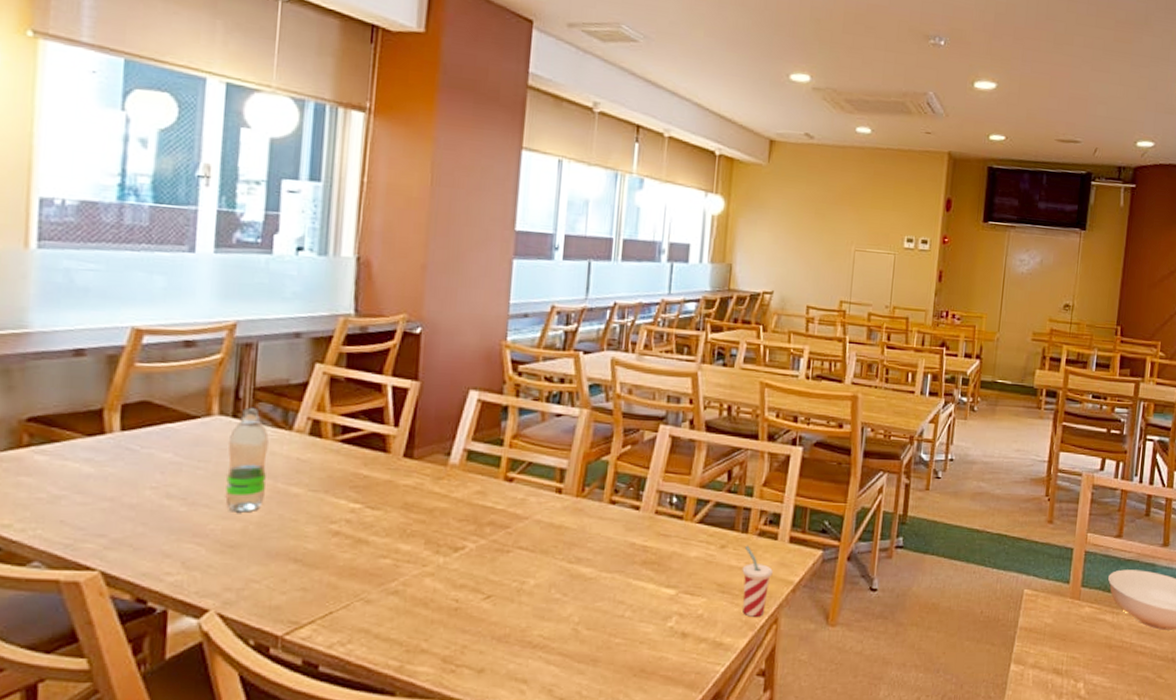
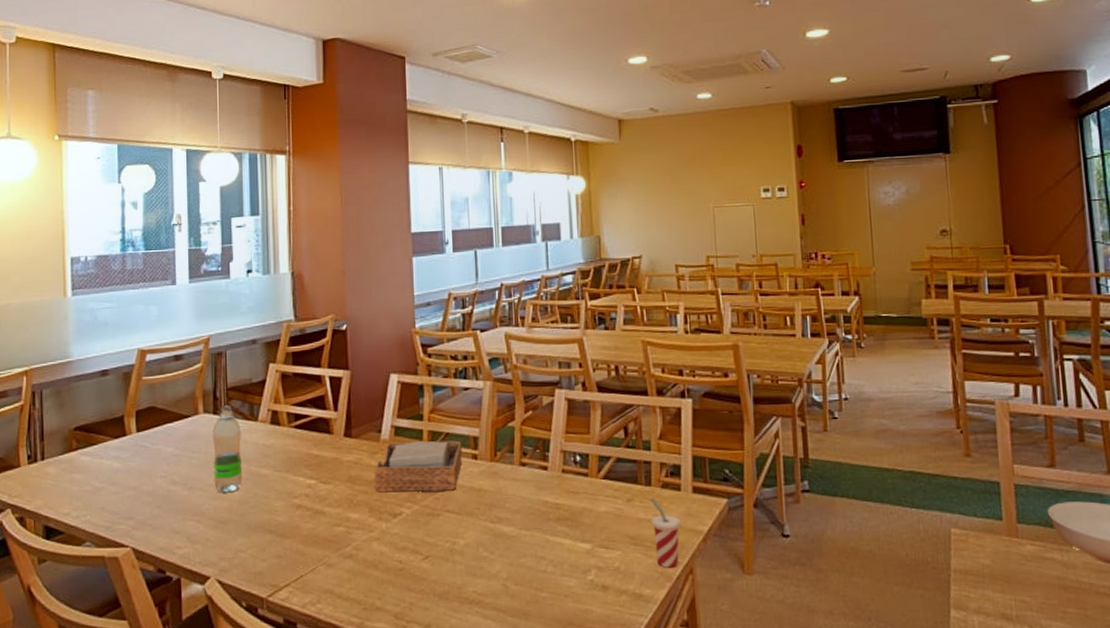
napkin holder: none [434,468,546,526] -> present [374,440,463,493]

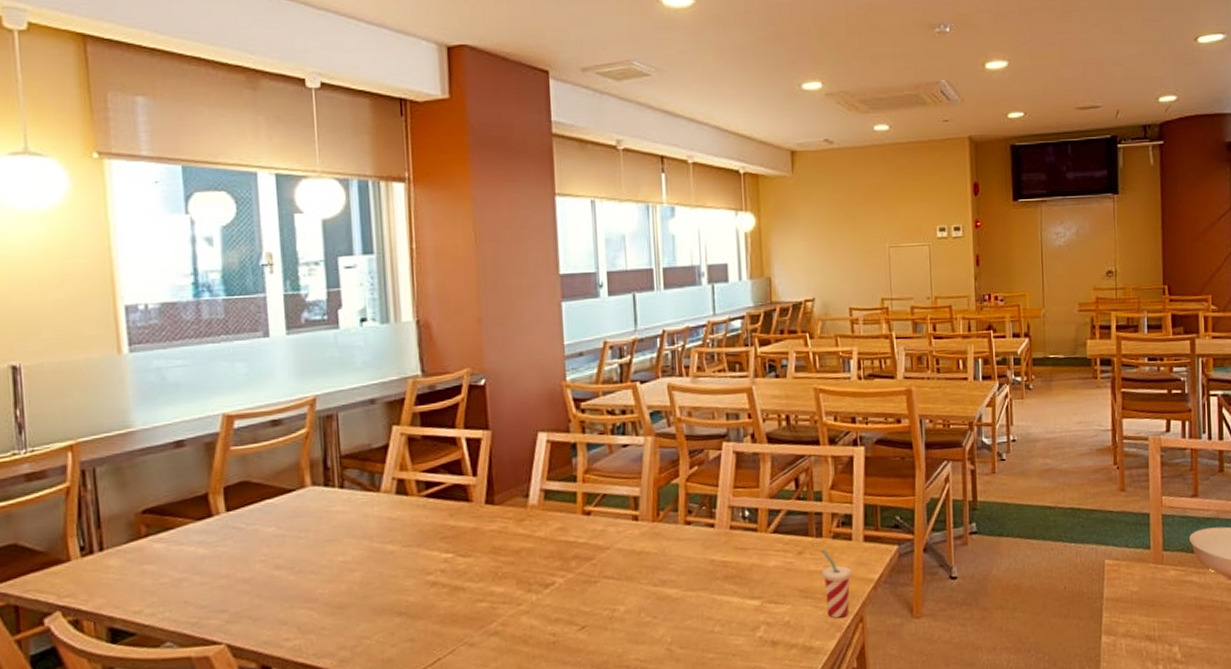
bottle: present [213,405,242,493] -> none [324,475,363,575]
napkin holder: present [374,440,463,493] -> none [521,501,622,563]

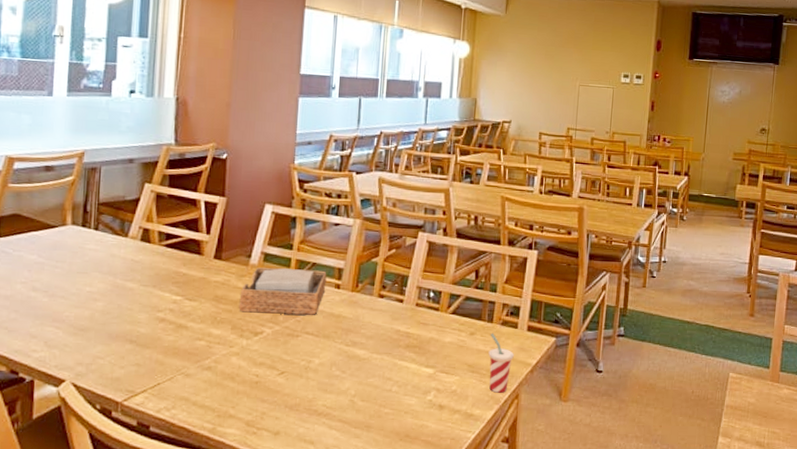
napkin holder: none [521,501,622,563] -> present [239,267,327,315]

